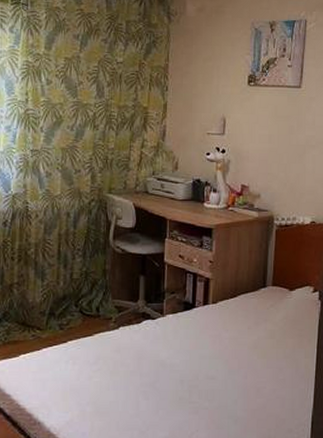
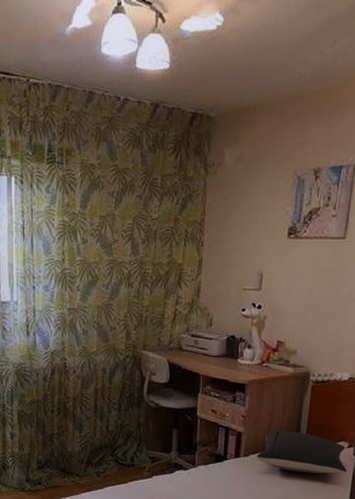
pillow: none [225,276,313,319] -> present [256,431,347,474]

